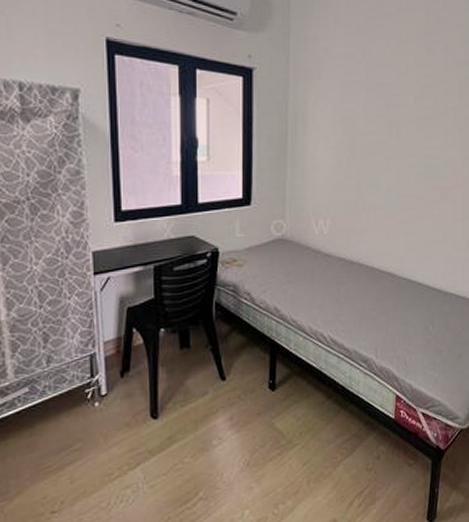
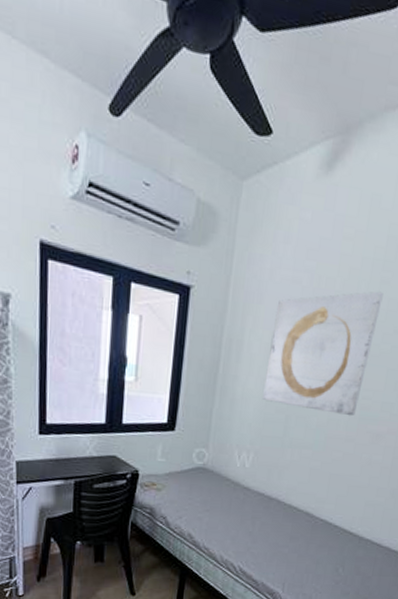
wall art: none [331,59,430,175] -> present [262,291,384,416]

